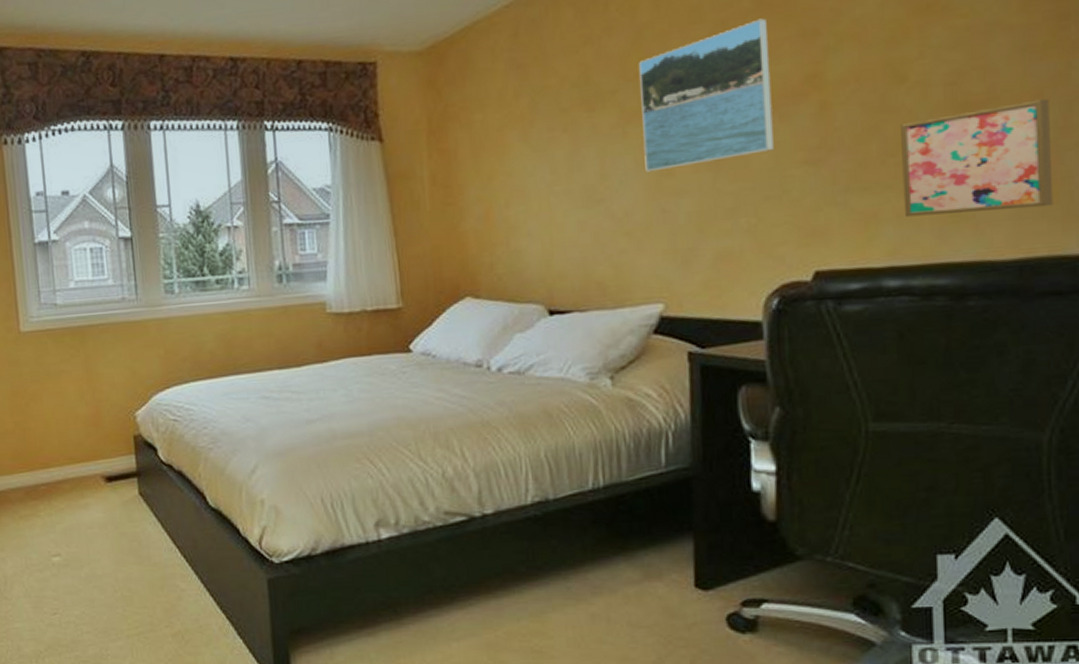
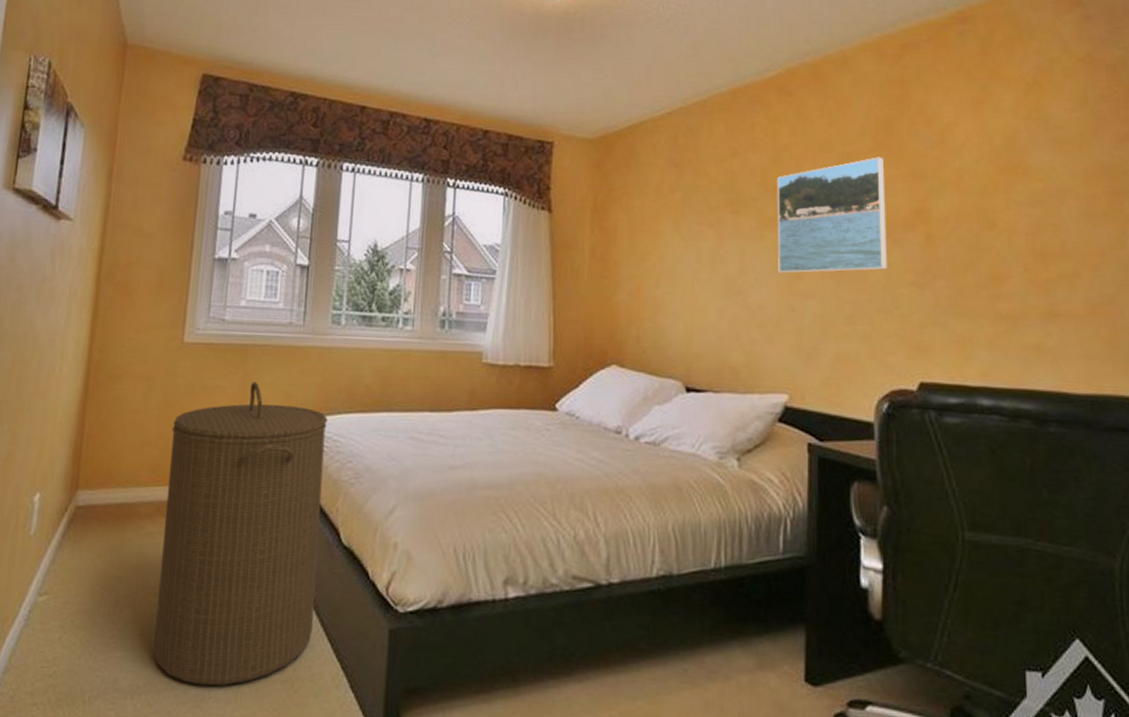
laundry hamper: none [25,362,194,645] -> present [153,382,328,686]
wall art: present [901,98,1054,217] -> none [991,258,1116,351]

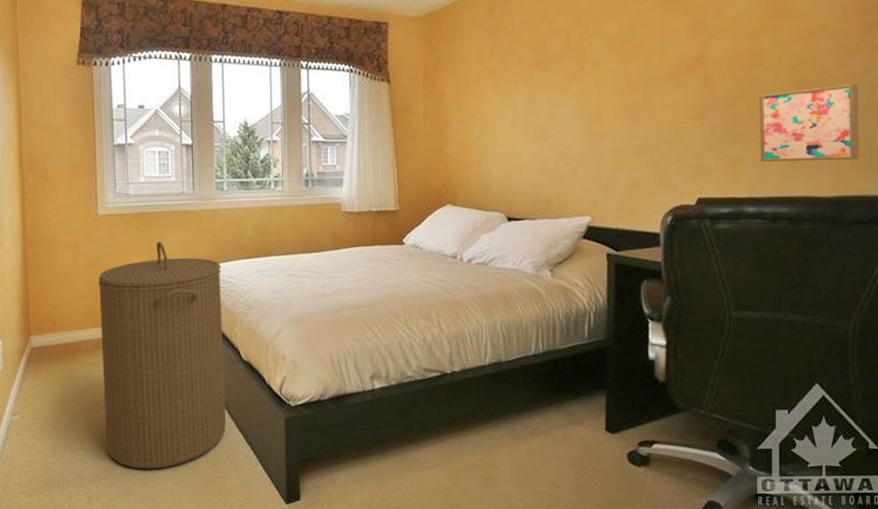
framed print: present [776,157,887,274] -> none [579,12,672,118]
wall art: none [991,258,1116,351] -> present [759,83,860,162]

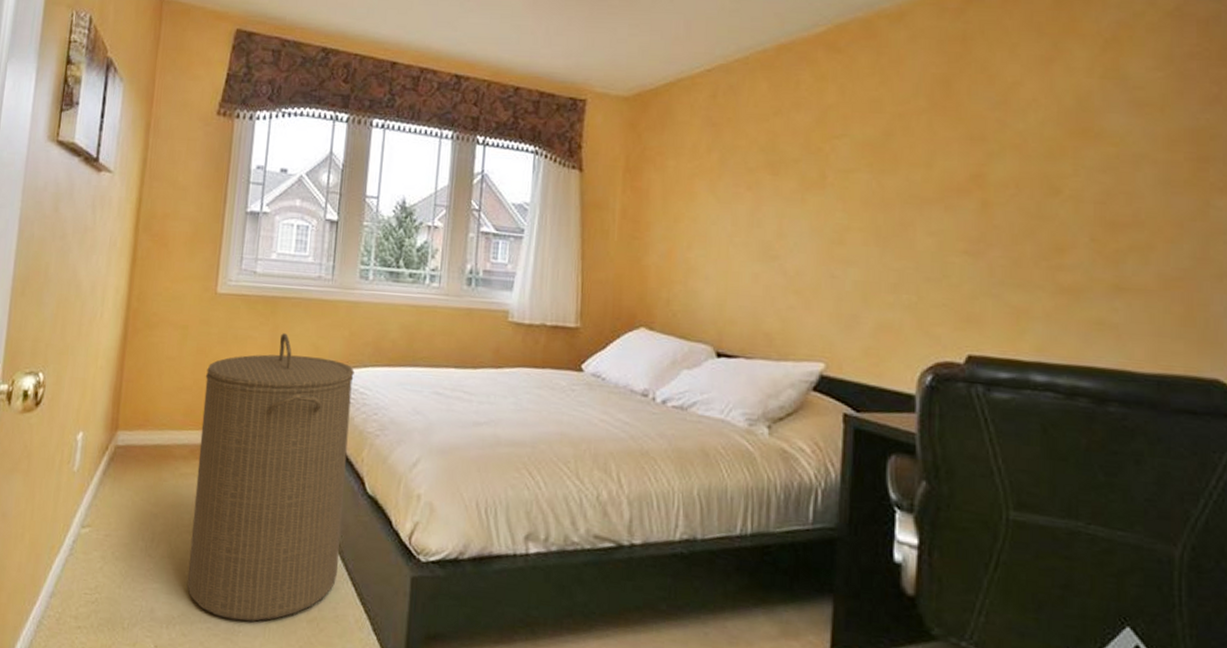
wall art: present [759,83,860,162] -> none [1053,229,1190,329]

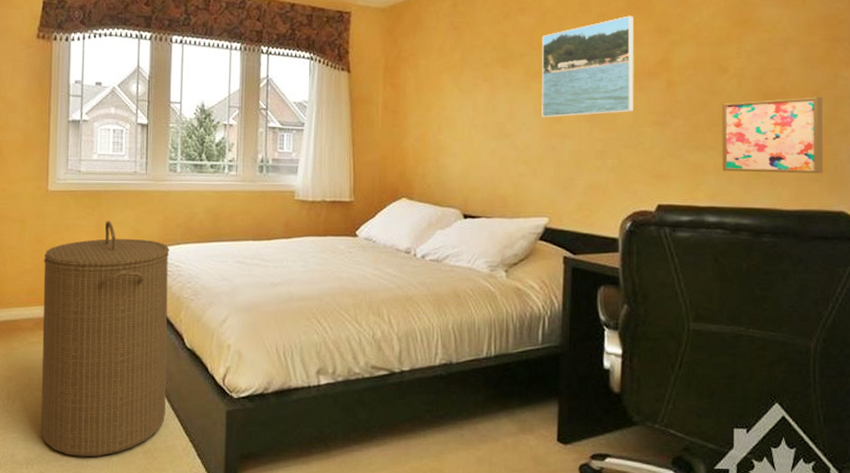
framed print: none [819,118,940,239] -> present [541,15,635,118]
wall art: none [1053,229,1190,329] -> present [722,96,824,174]

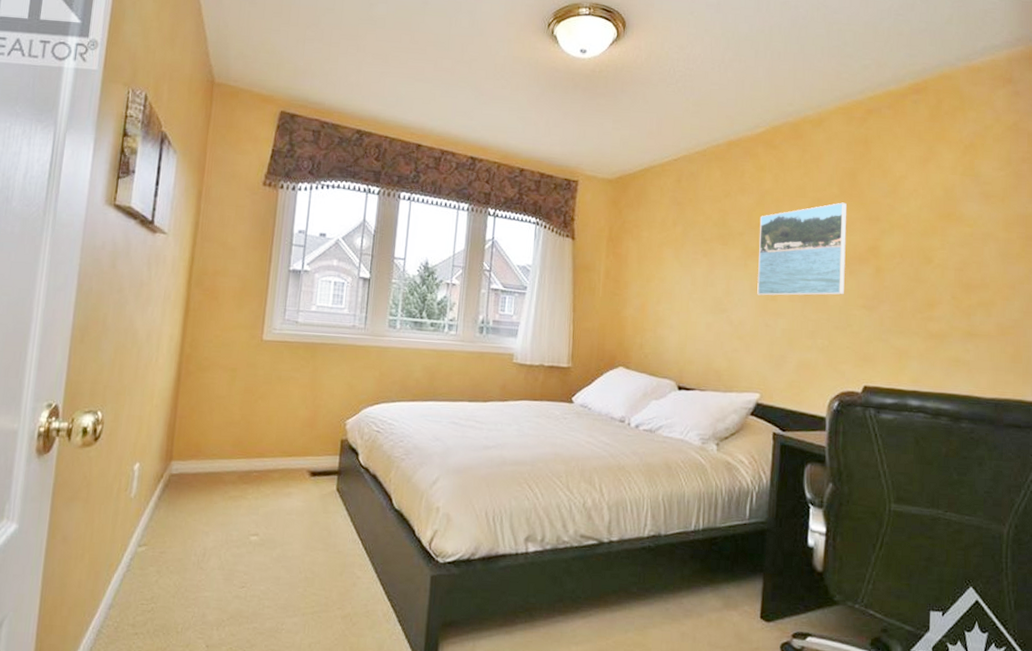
laundry hamper: present [40,221,170,457] -> none [235,374,384,620]
wall art: present [722,96,824,174] -> none [925,290,1019,365]

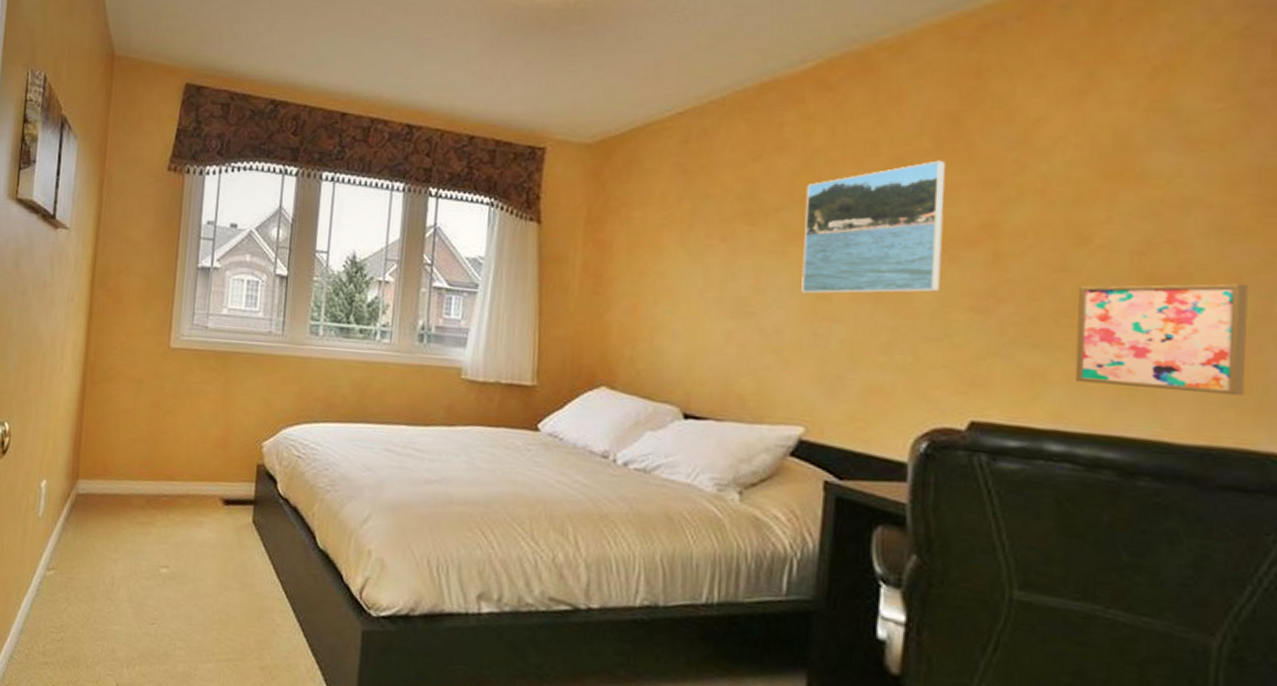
wall art: none [925,290,1019,365] -> present [1074,283,1248,396]

